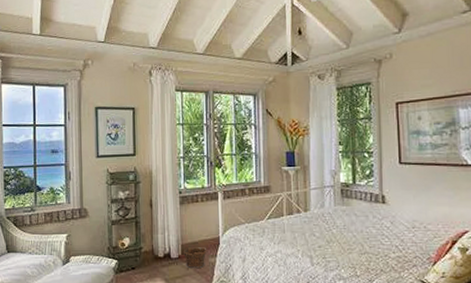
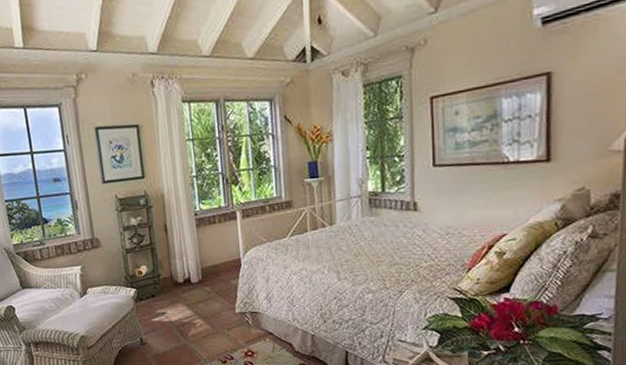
clay pot: present [183,247,207,269] -> none [203,270,229,292]

